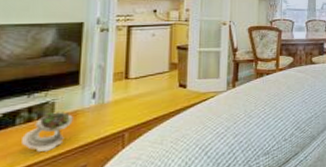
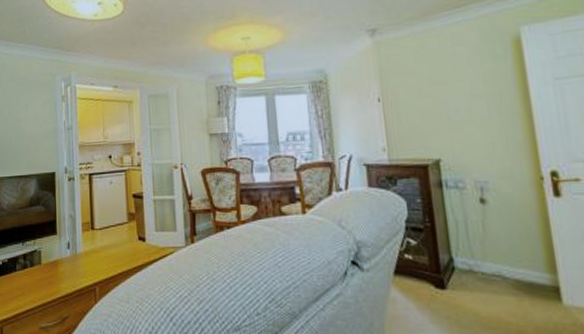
succulent plant: present [22,110,73,152] -> none [21,259,55,299]

